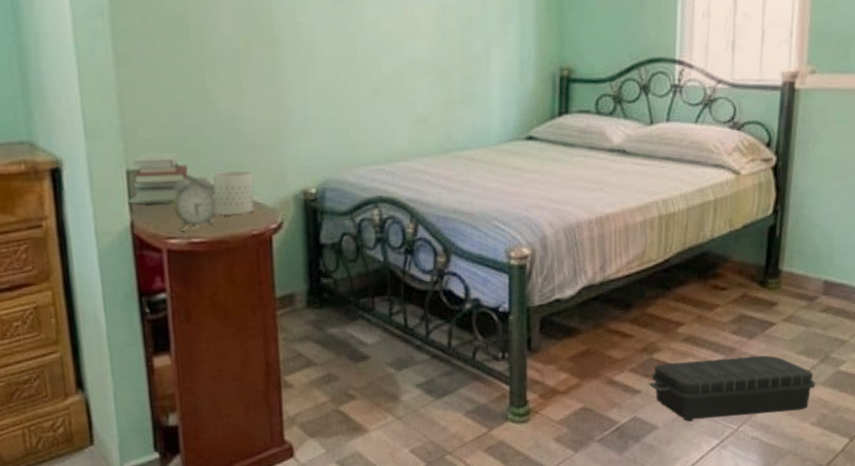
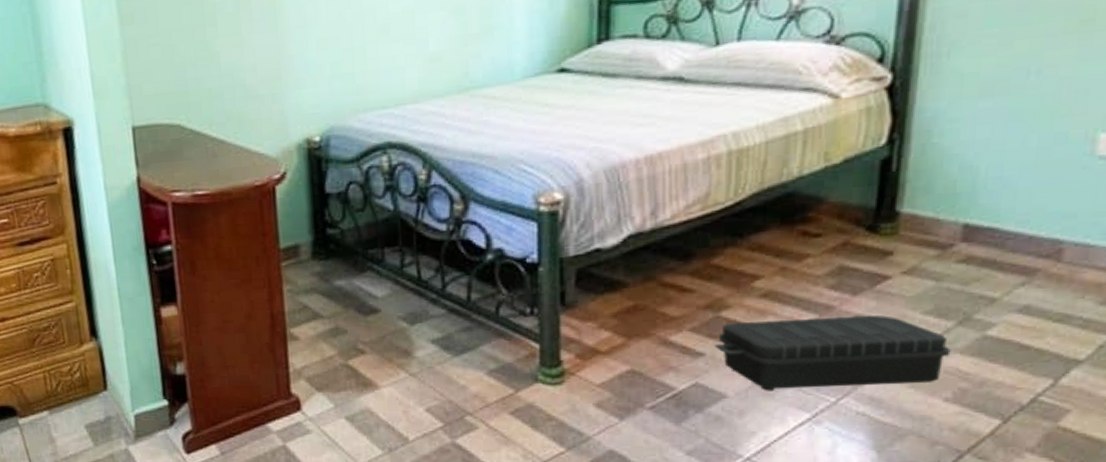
books: present [128,153,188,204] -> none [134,107,191,160]
alarm clock: present [173,177,217,232] -> none [176,129,219,185]
mug: present [213,170,254,216] -> none [215,121,257,168]

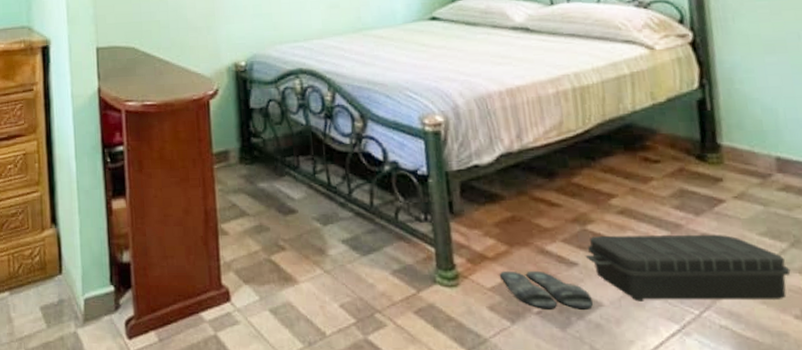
slippers: none [613,363,715,404] -> present [500,270,593,310]

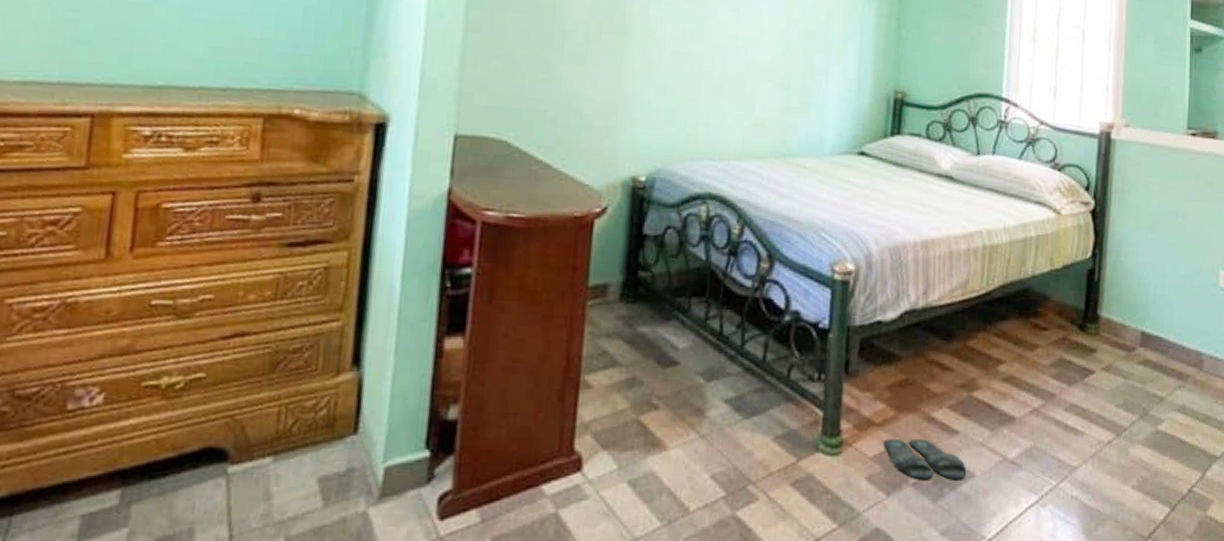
suitcase: present [585,234,791,302] -> none [967,402,1136,472]

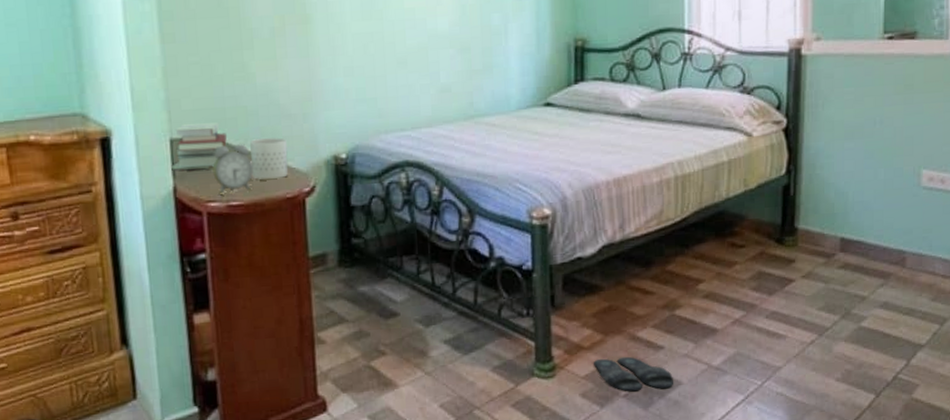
books: none [450,120,519,174] -> present [171,122,227,170]
alarm clock: none [496,149,542,205] -> present [212,144,254,196]
mug: none [539,147,584,195] -> present [250,137,289,181]

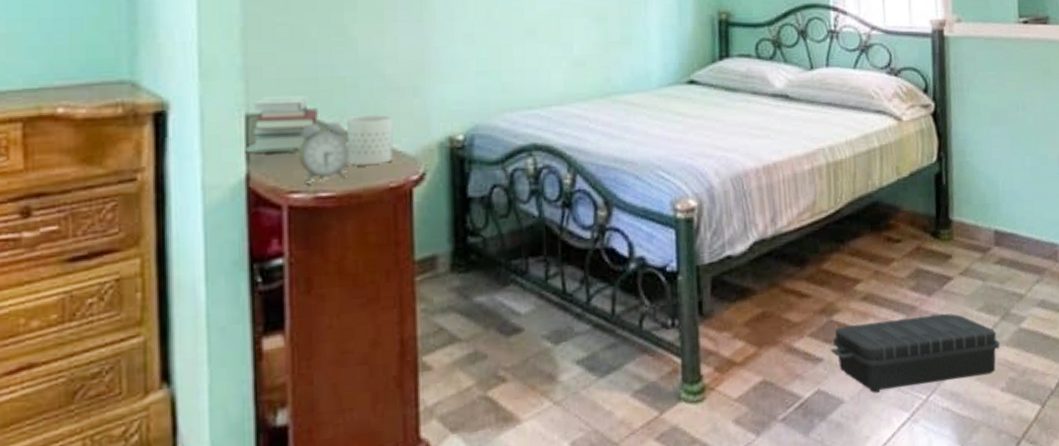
slippers: present [594,356,673,392] -> none [748,371,835,415]
suitcase: none [671,311,838,378] -> present [830,313,1000,393]

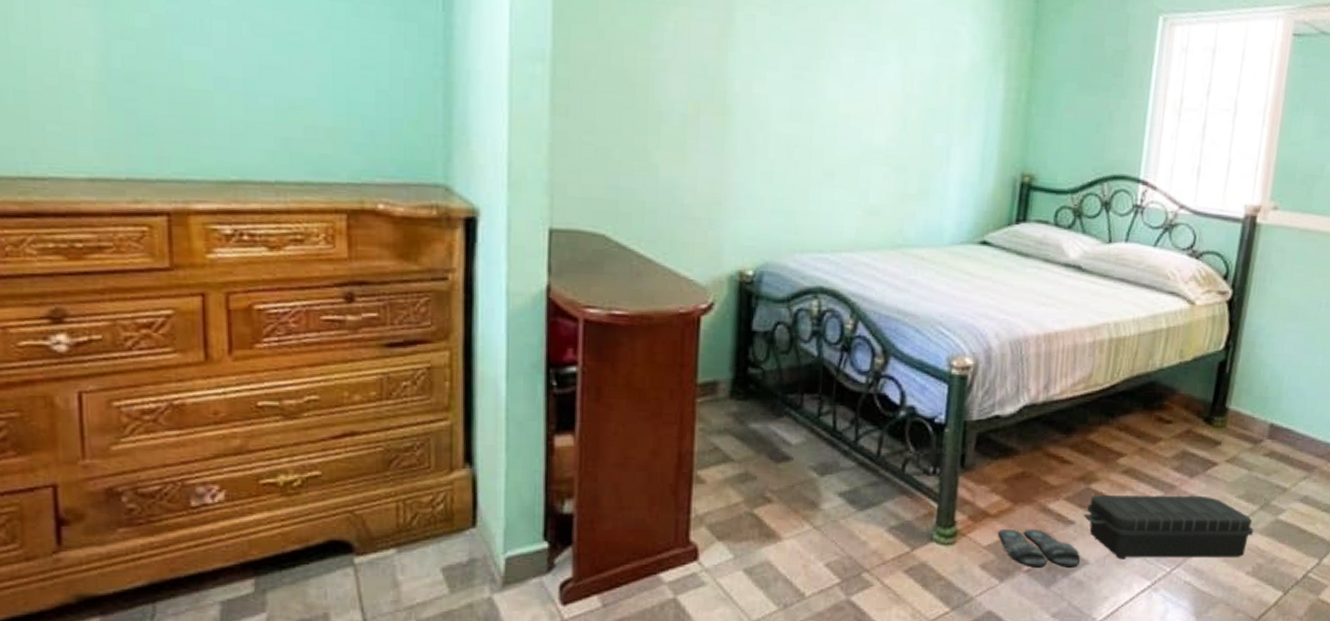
books: present [245,95,318,153] -> none [547,212,617,270]
alarm clock: present [298,122,350,185] -> none [596,243,644,302]
mug: present [346,114,394,166] -> none [641,241,687,291]
slippers: none [748,371,835,415] -> present [998,528,1080,567]

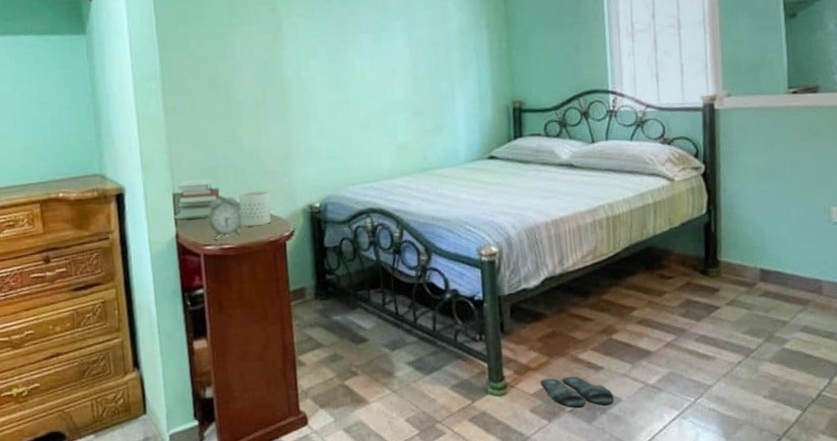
books: none [547,212,617,270] -> present [174,179,220,220]
alarm clock: none [596,243,644,302] -> present [208,196,242,240]
mug: none [641,241,687,291] -> present [239,190,271,227]
suitcase: present [1083,494,1254,560] -> none [610,335,764,395]

